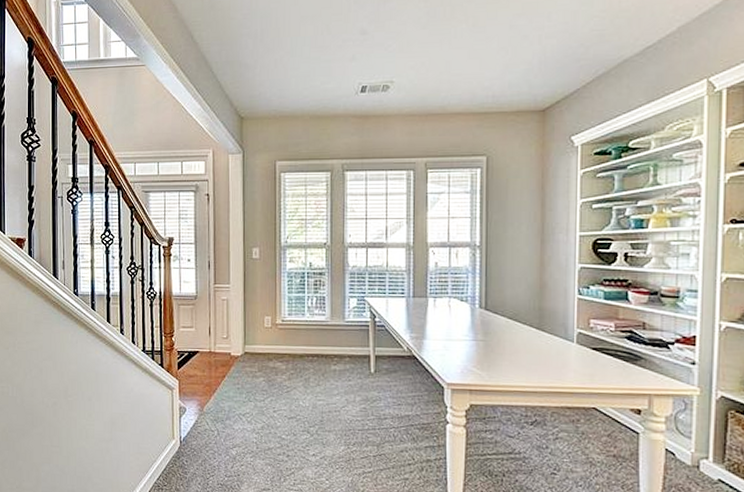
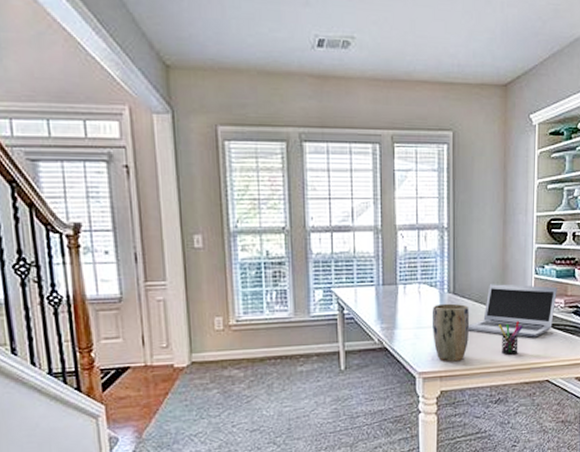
plant pot: none [462,318,503,377] -> present [433,303,470,362]
laptop: none [500,302,606,361] -> present [467,284,557,338]
pen holder: none [535,342,564,376] -> present [498,321,523,355]

